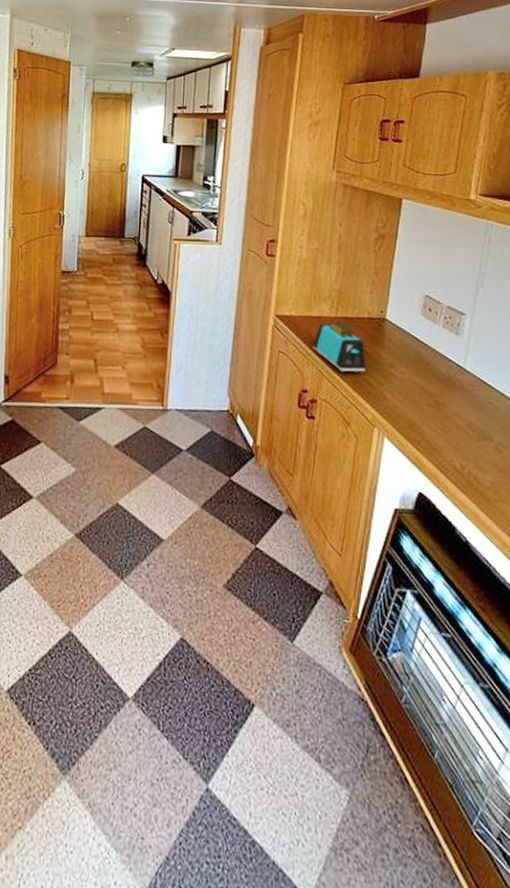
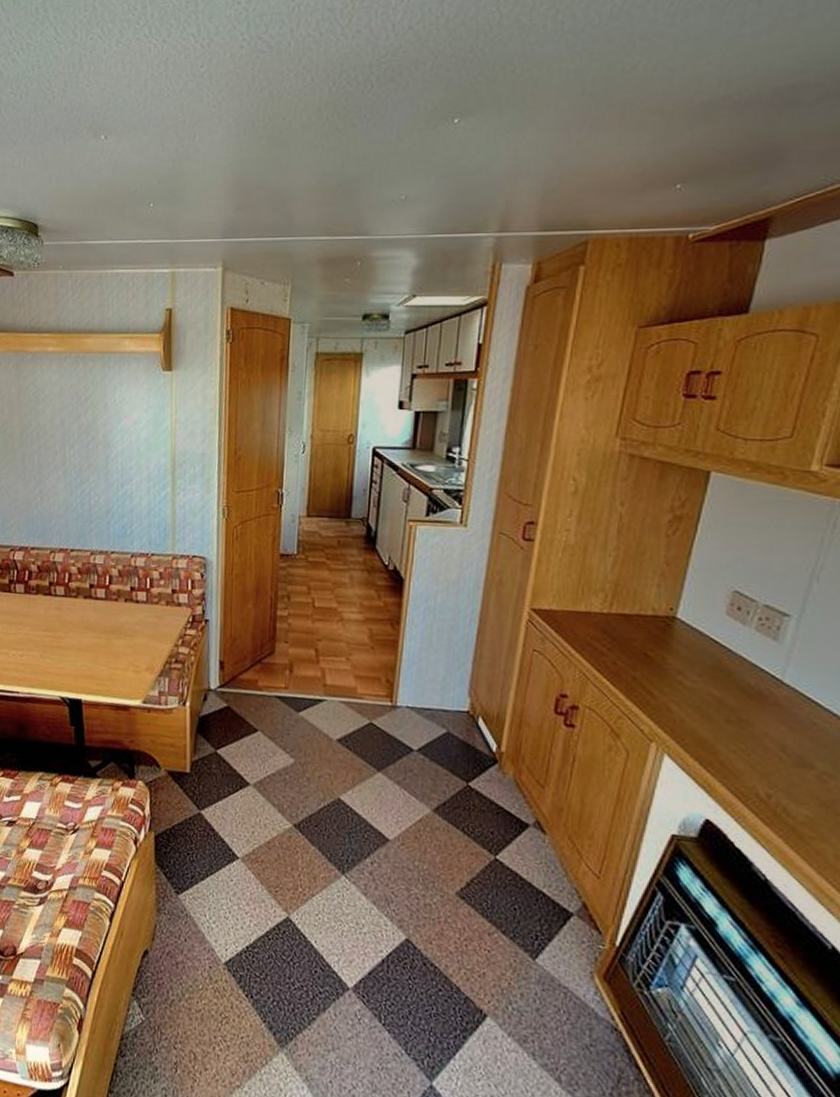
toaster: present [312,321,366,375] -> none [576,618,646,681]

